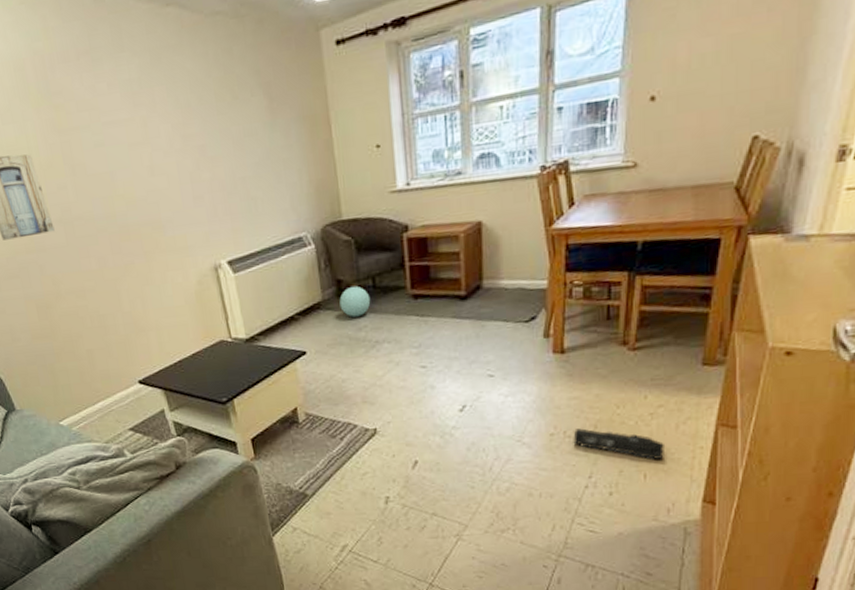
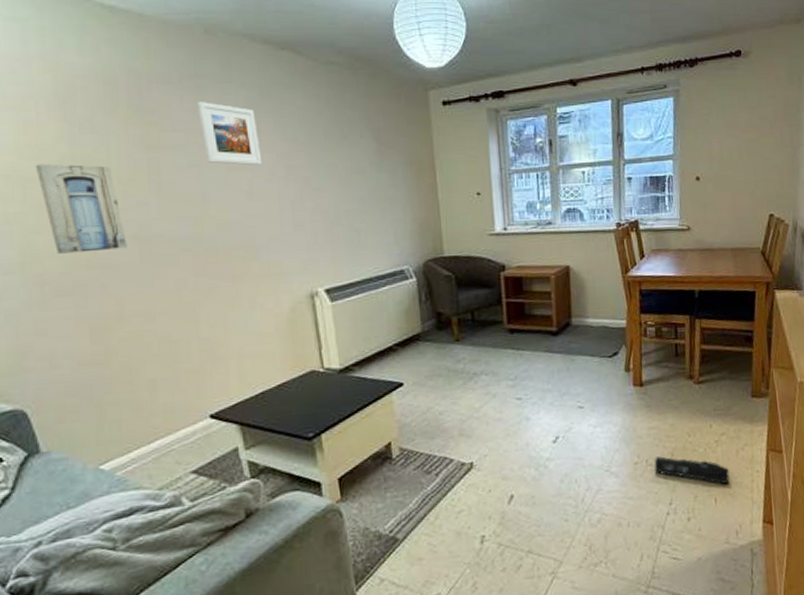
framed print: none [94,76,159,141] -> present [196,102,262,166]
ball: present [339,285,371,317] -> none [439,319,470,349]

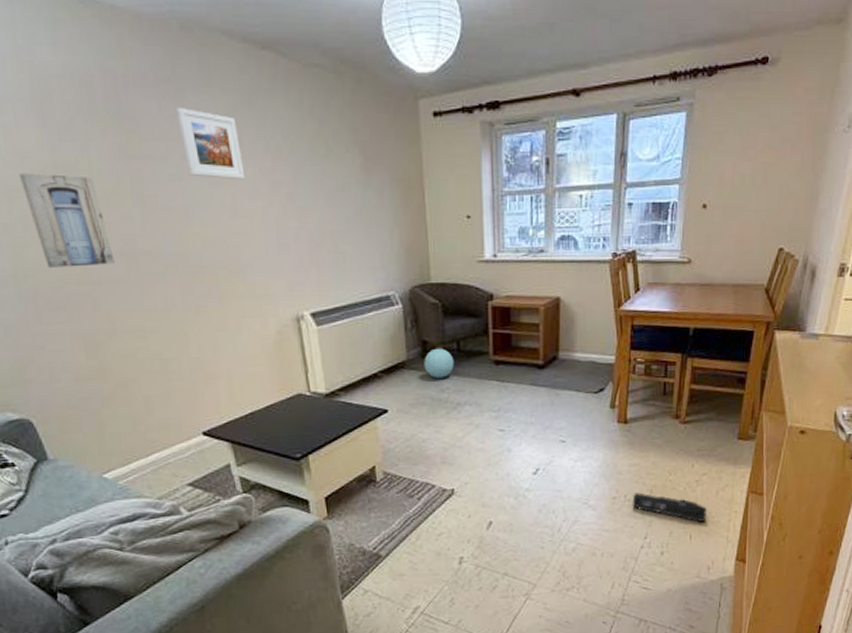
ball: none [439,319,470,349] -> present [424,348,455,378]

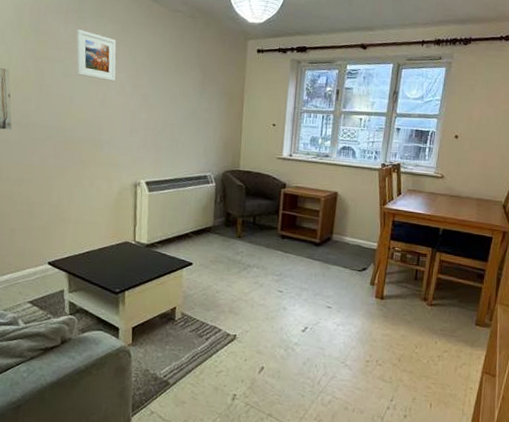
ball: present [424,348,455,378] -> none [226,219,250,244]
toy train: present [632,493,708,523] -> none [382,359,447,394]

